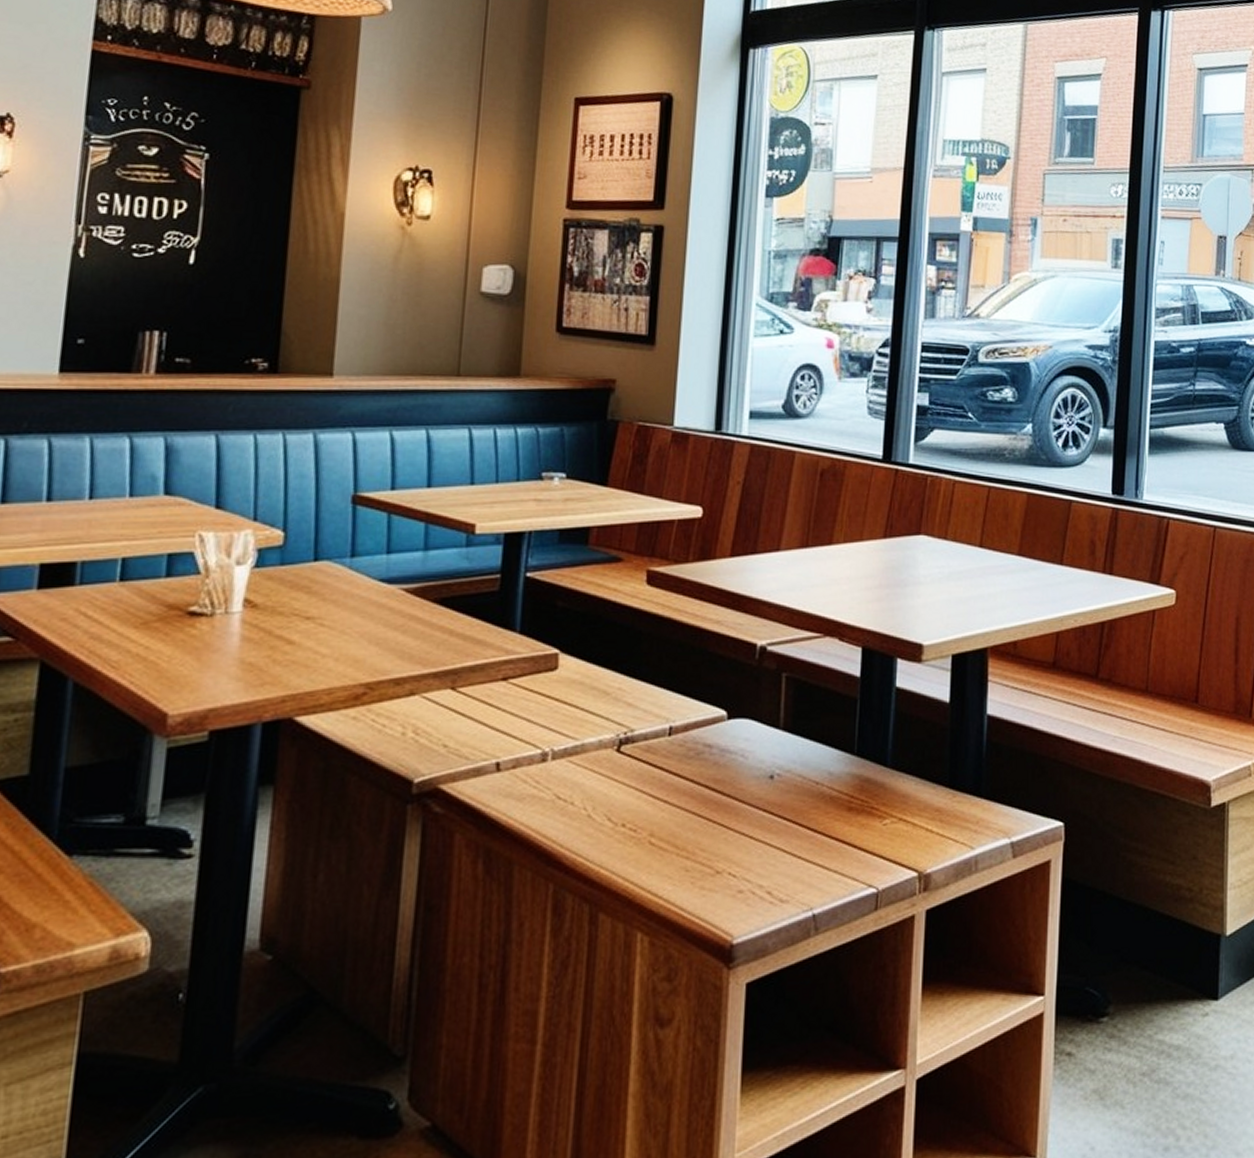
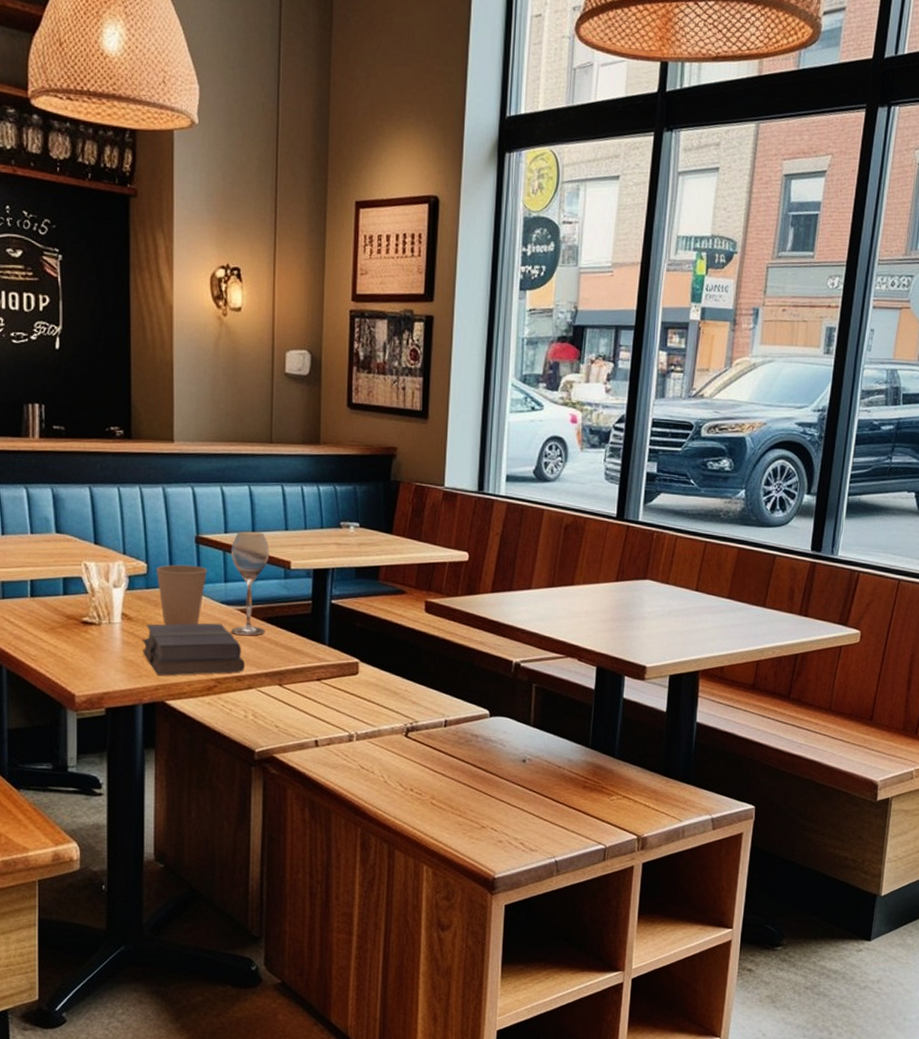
book: none [267,608,408,682] -> present [142,623,246,676]
cup: none [295,532,366,613] -> present [155,564,208,625]
wineglass: none [391,487,449,624] -> present [231,531,270,636]

